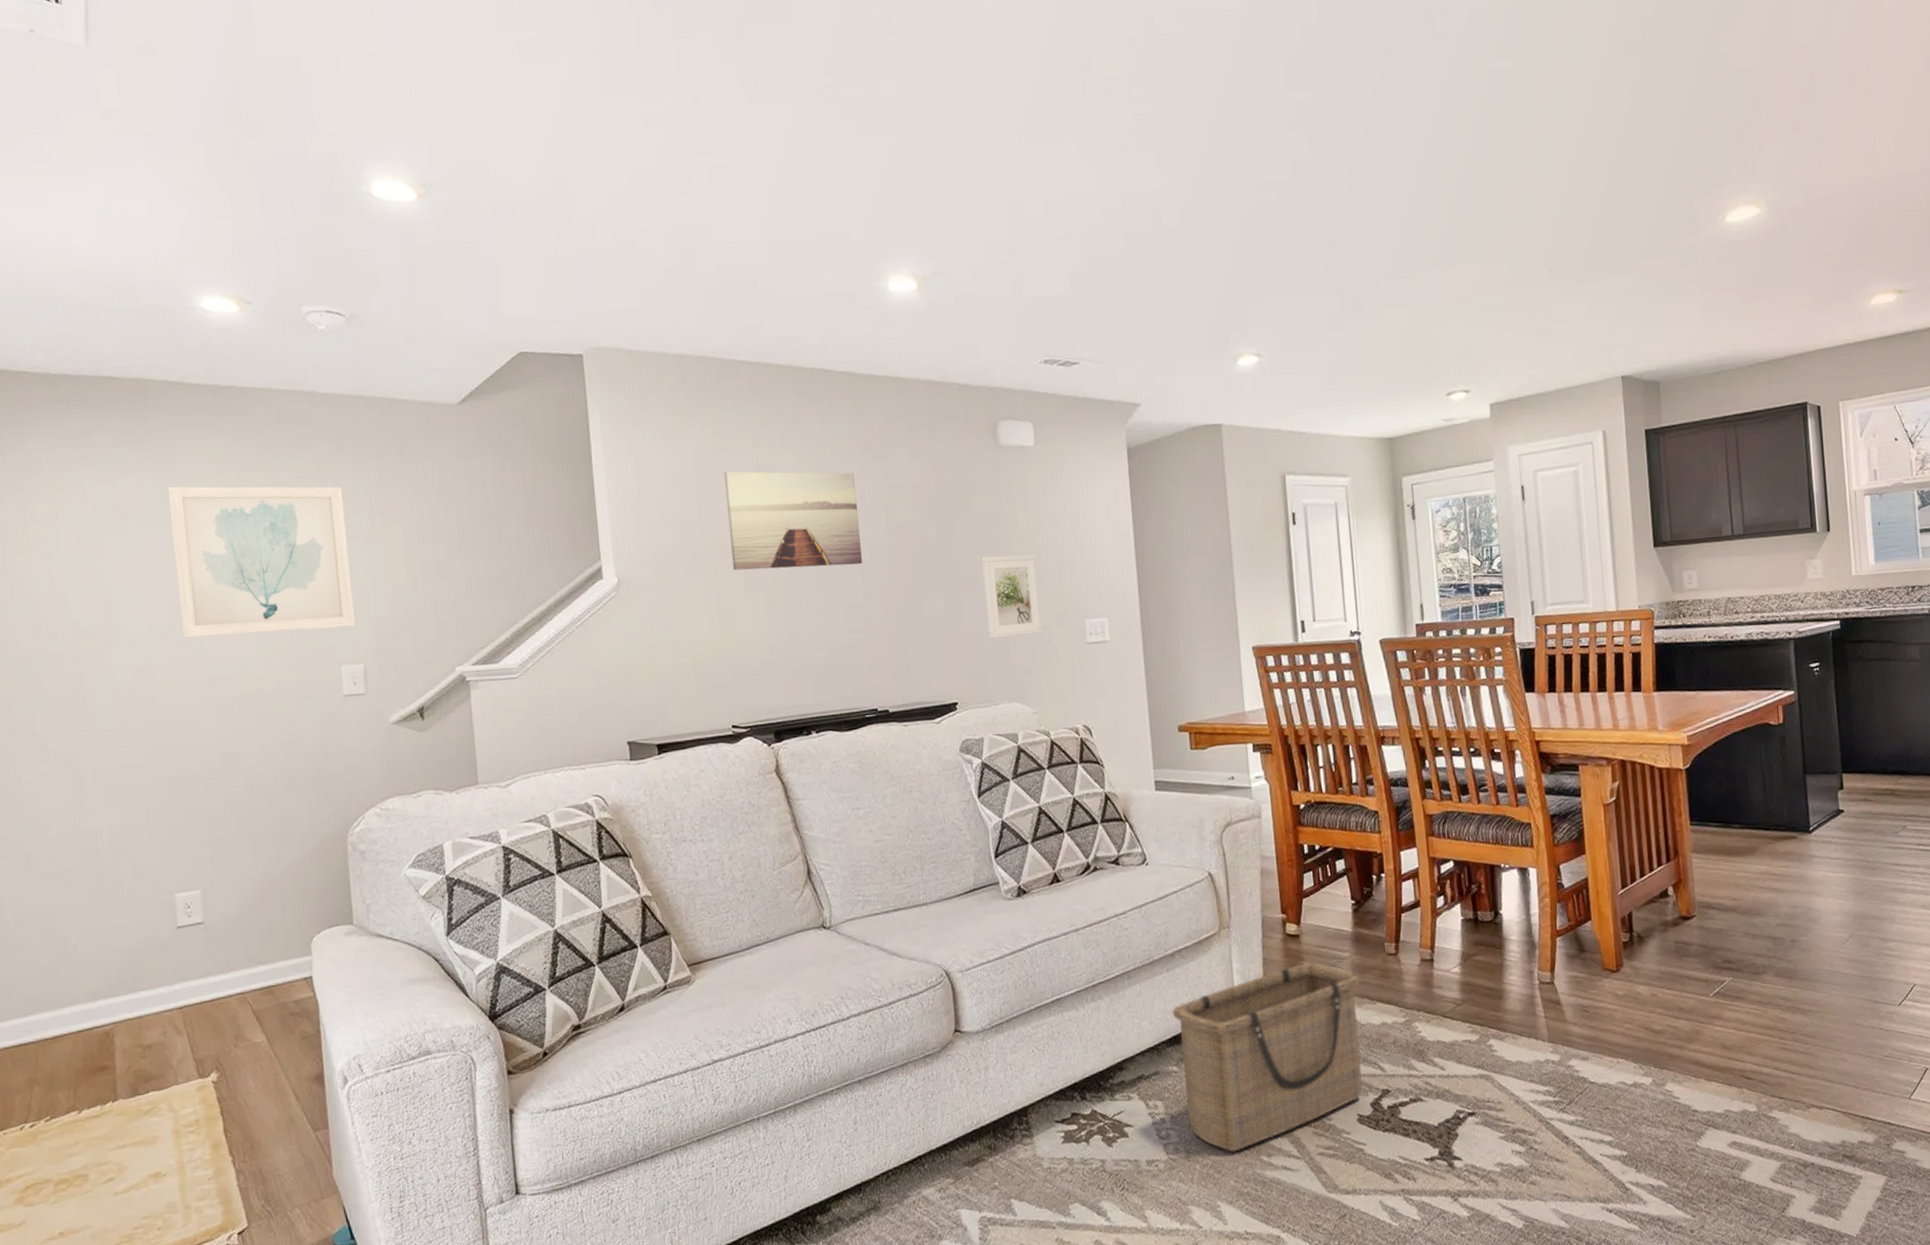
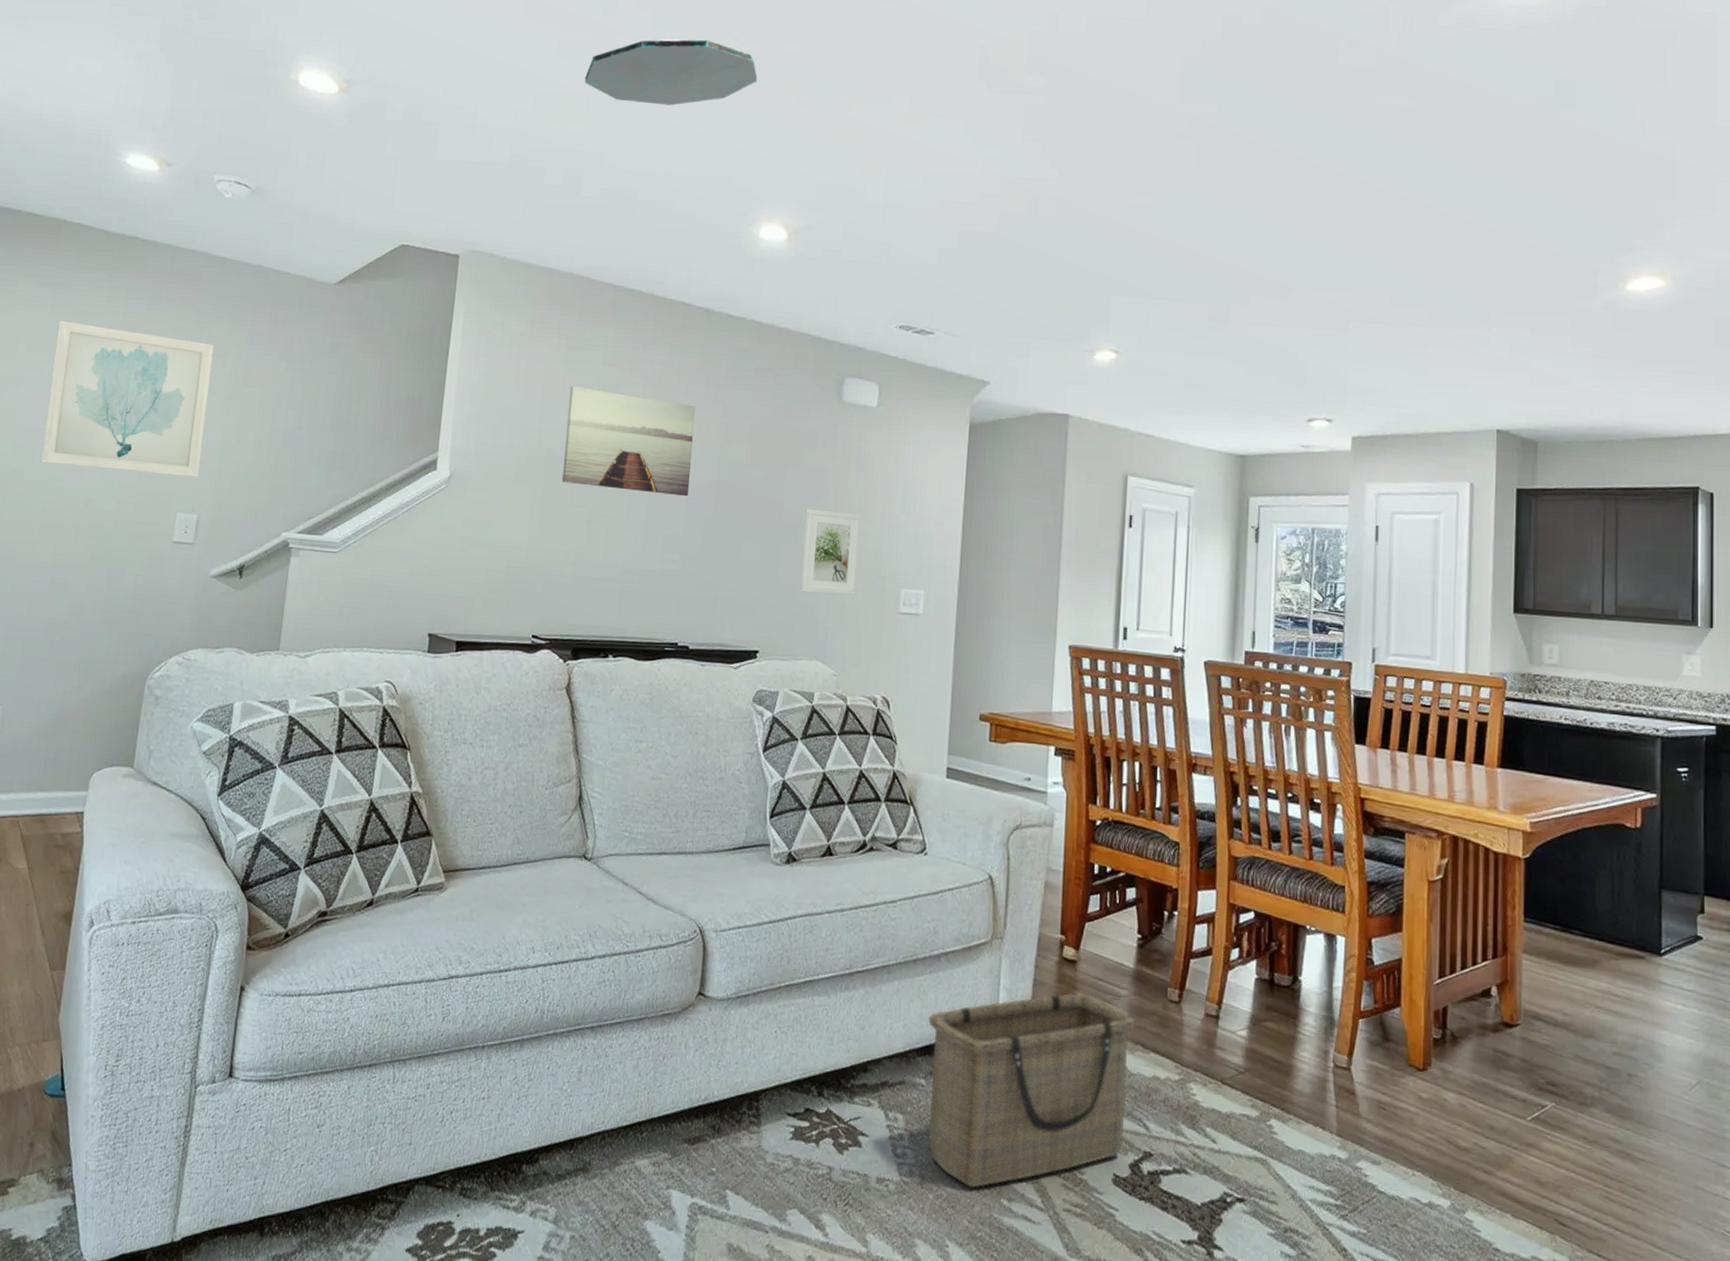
ceiling light: none [678,89,859,167] -> present [584,39,758,106]

